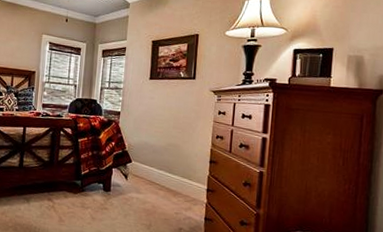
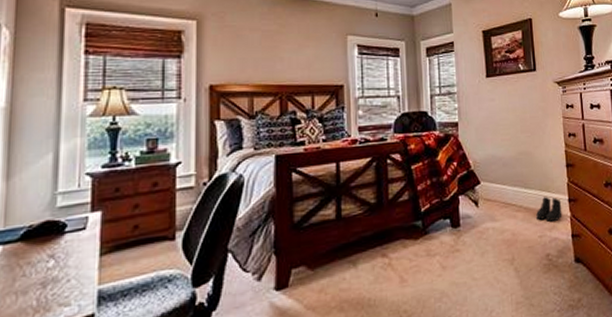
boots: none [175,183,200,204] -> present [536,197,563,222]

